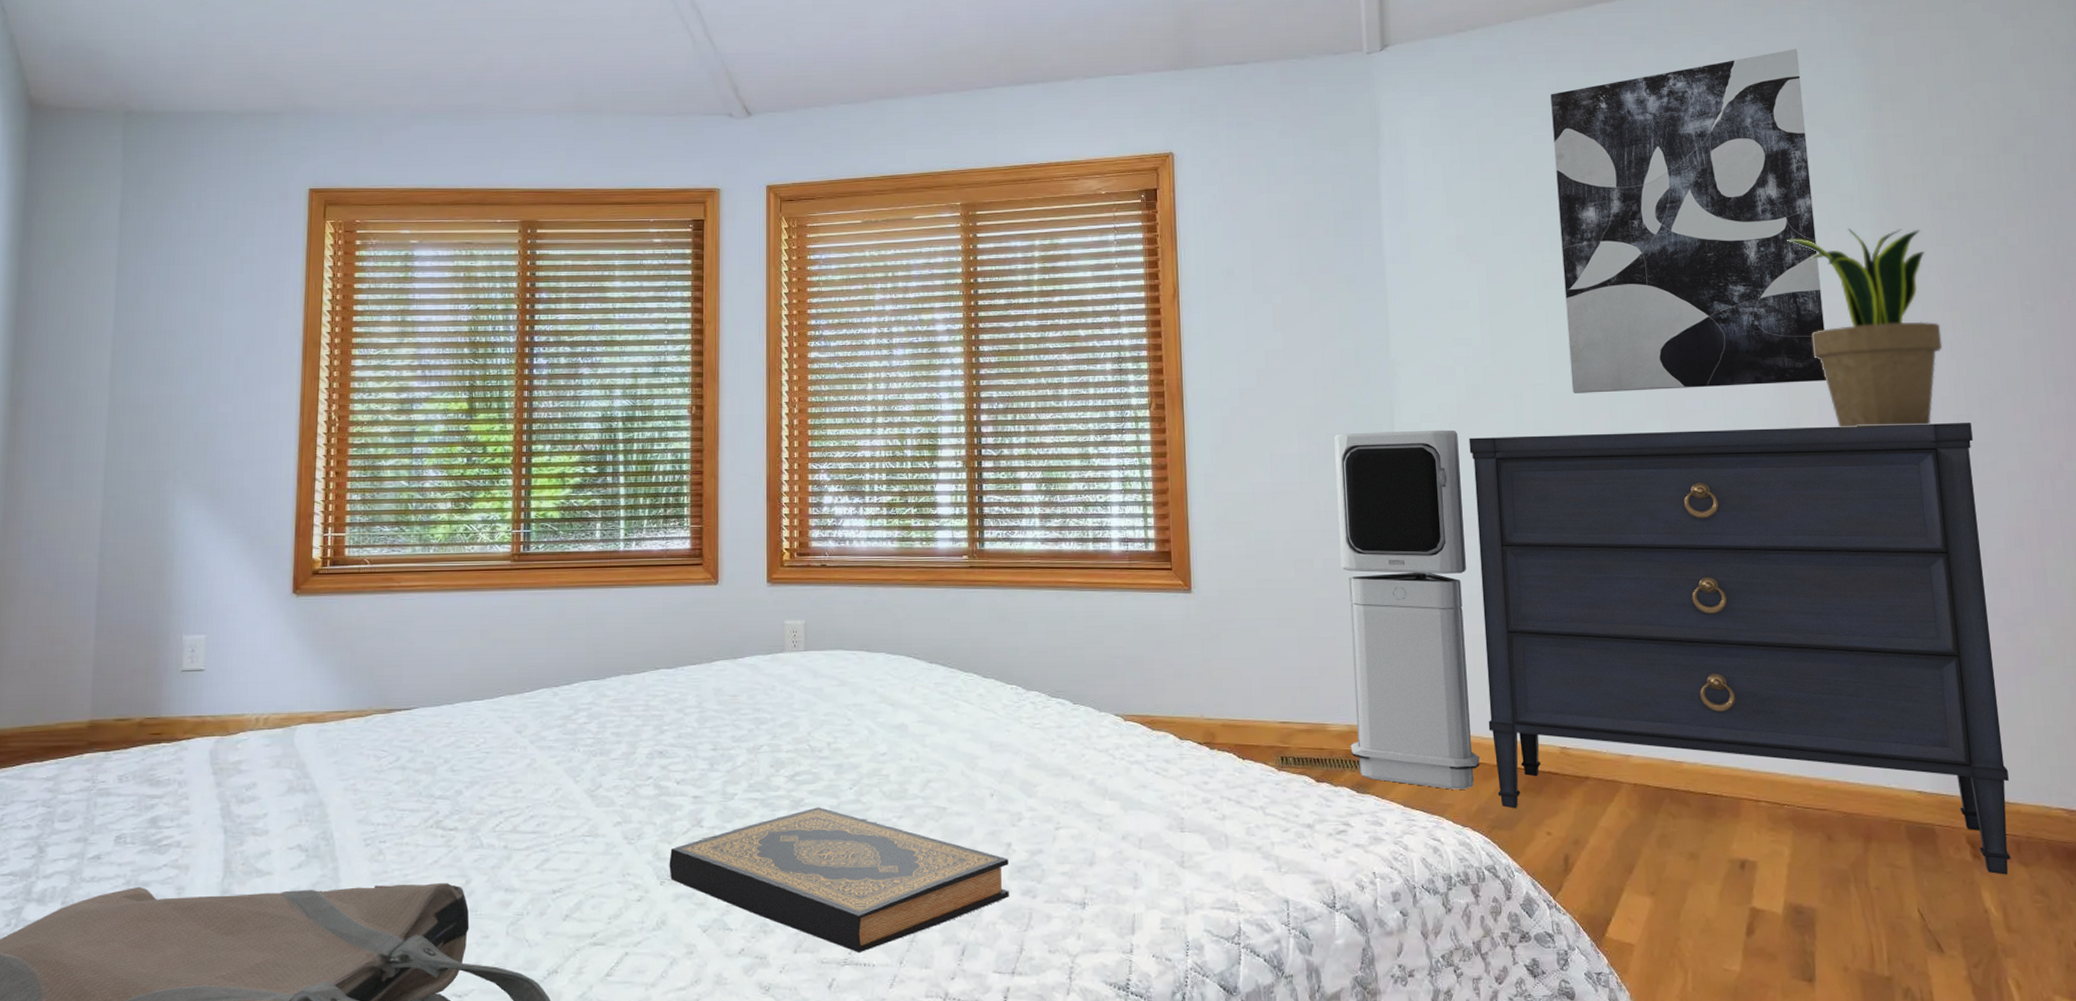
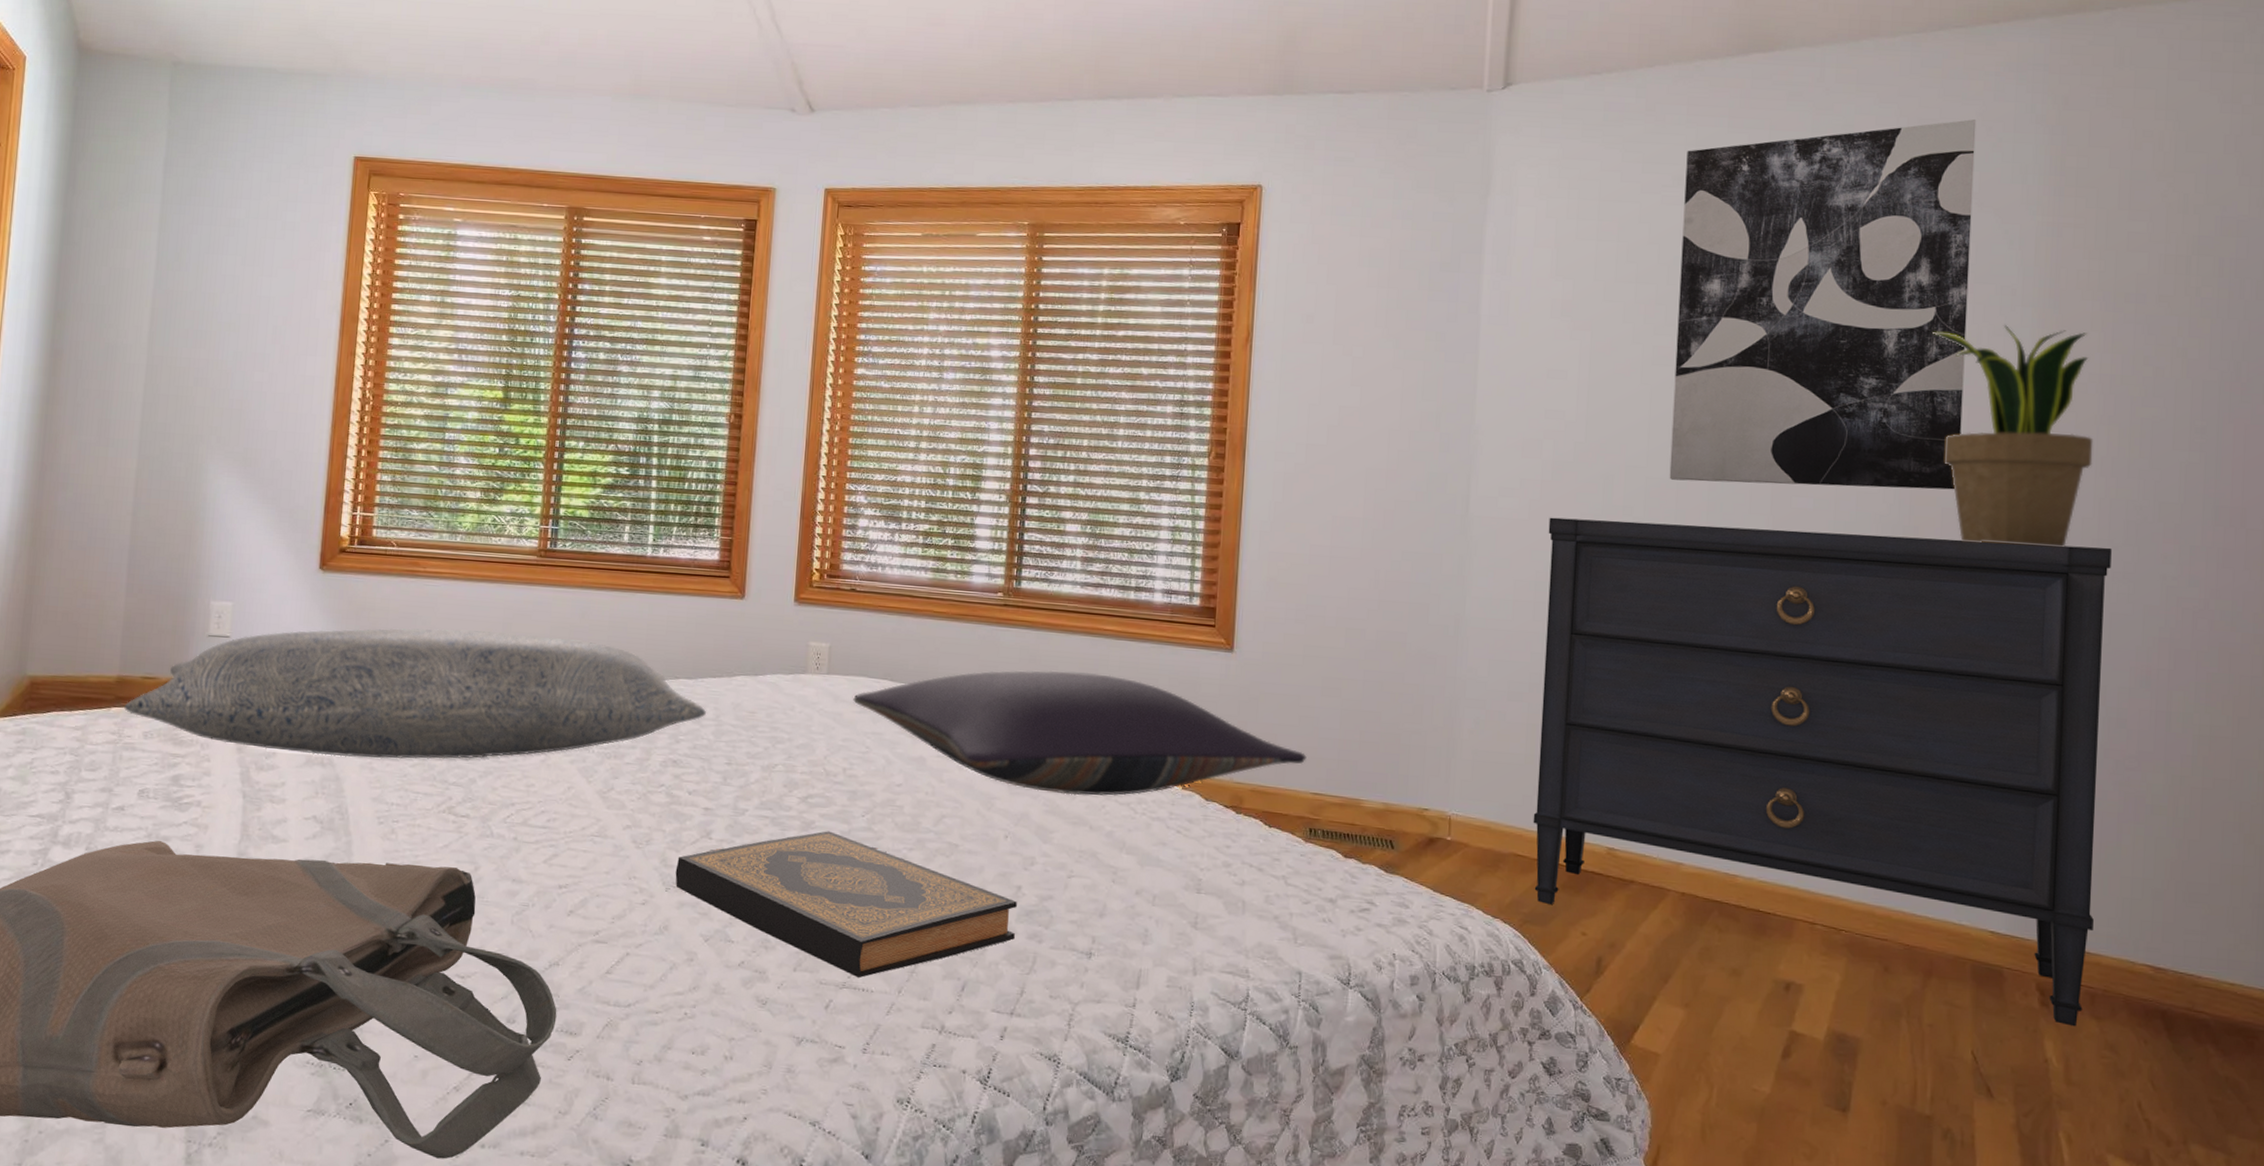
pillow: none [97,639,689,782] -> present [124,628,707,759]
pillow: none [832,626,1271,747] -> present [853,670,1307,796]
air purifier: present [1334,430,1480,790] -> none [1383,500,1538,880]

